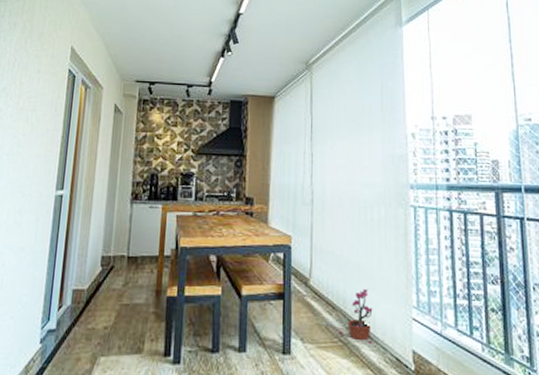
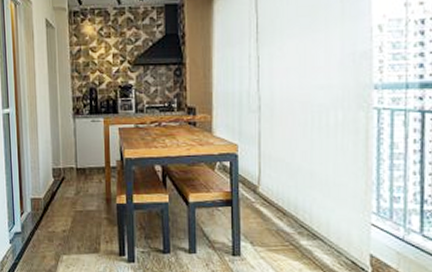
potted plant: present [338,288,373,345] -> none [290,195,327,248]

